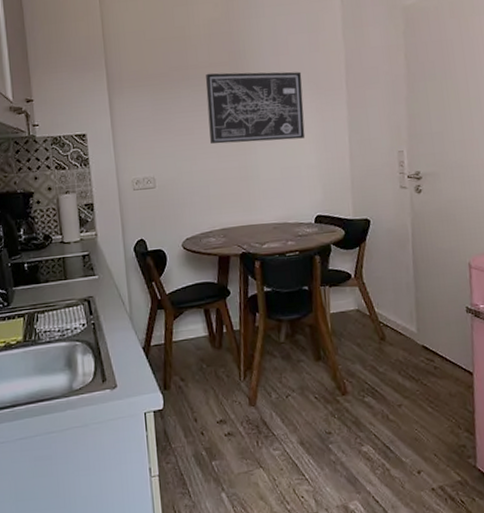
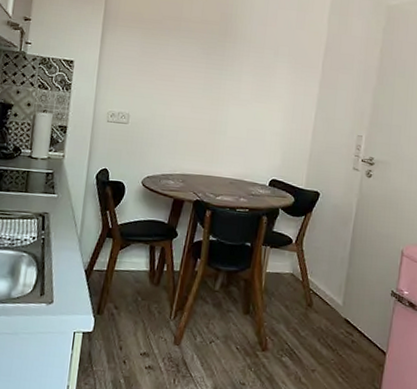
wall art: present [205,71,306,144] -> none [188,28,284,106]

